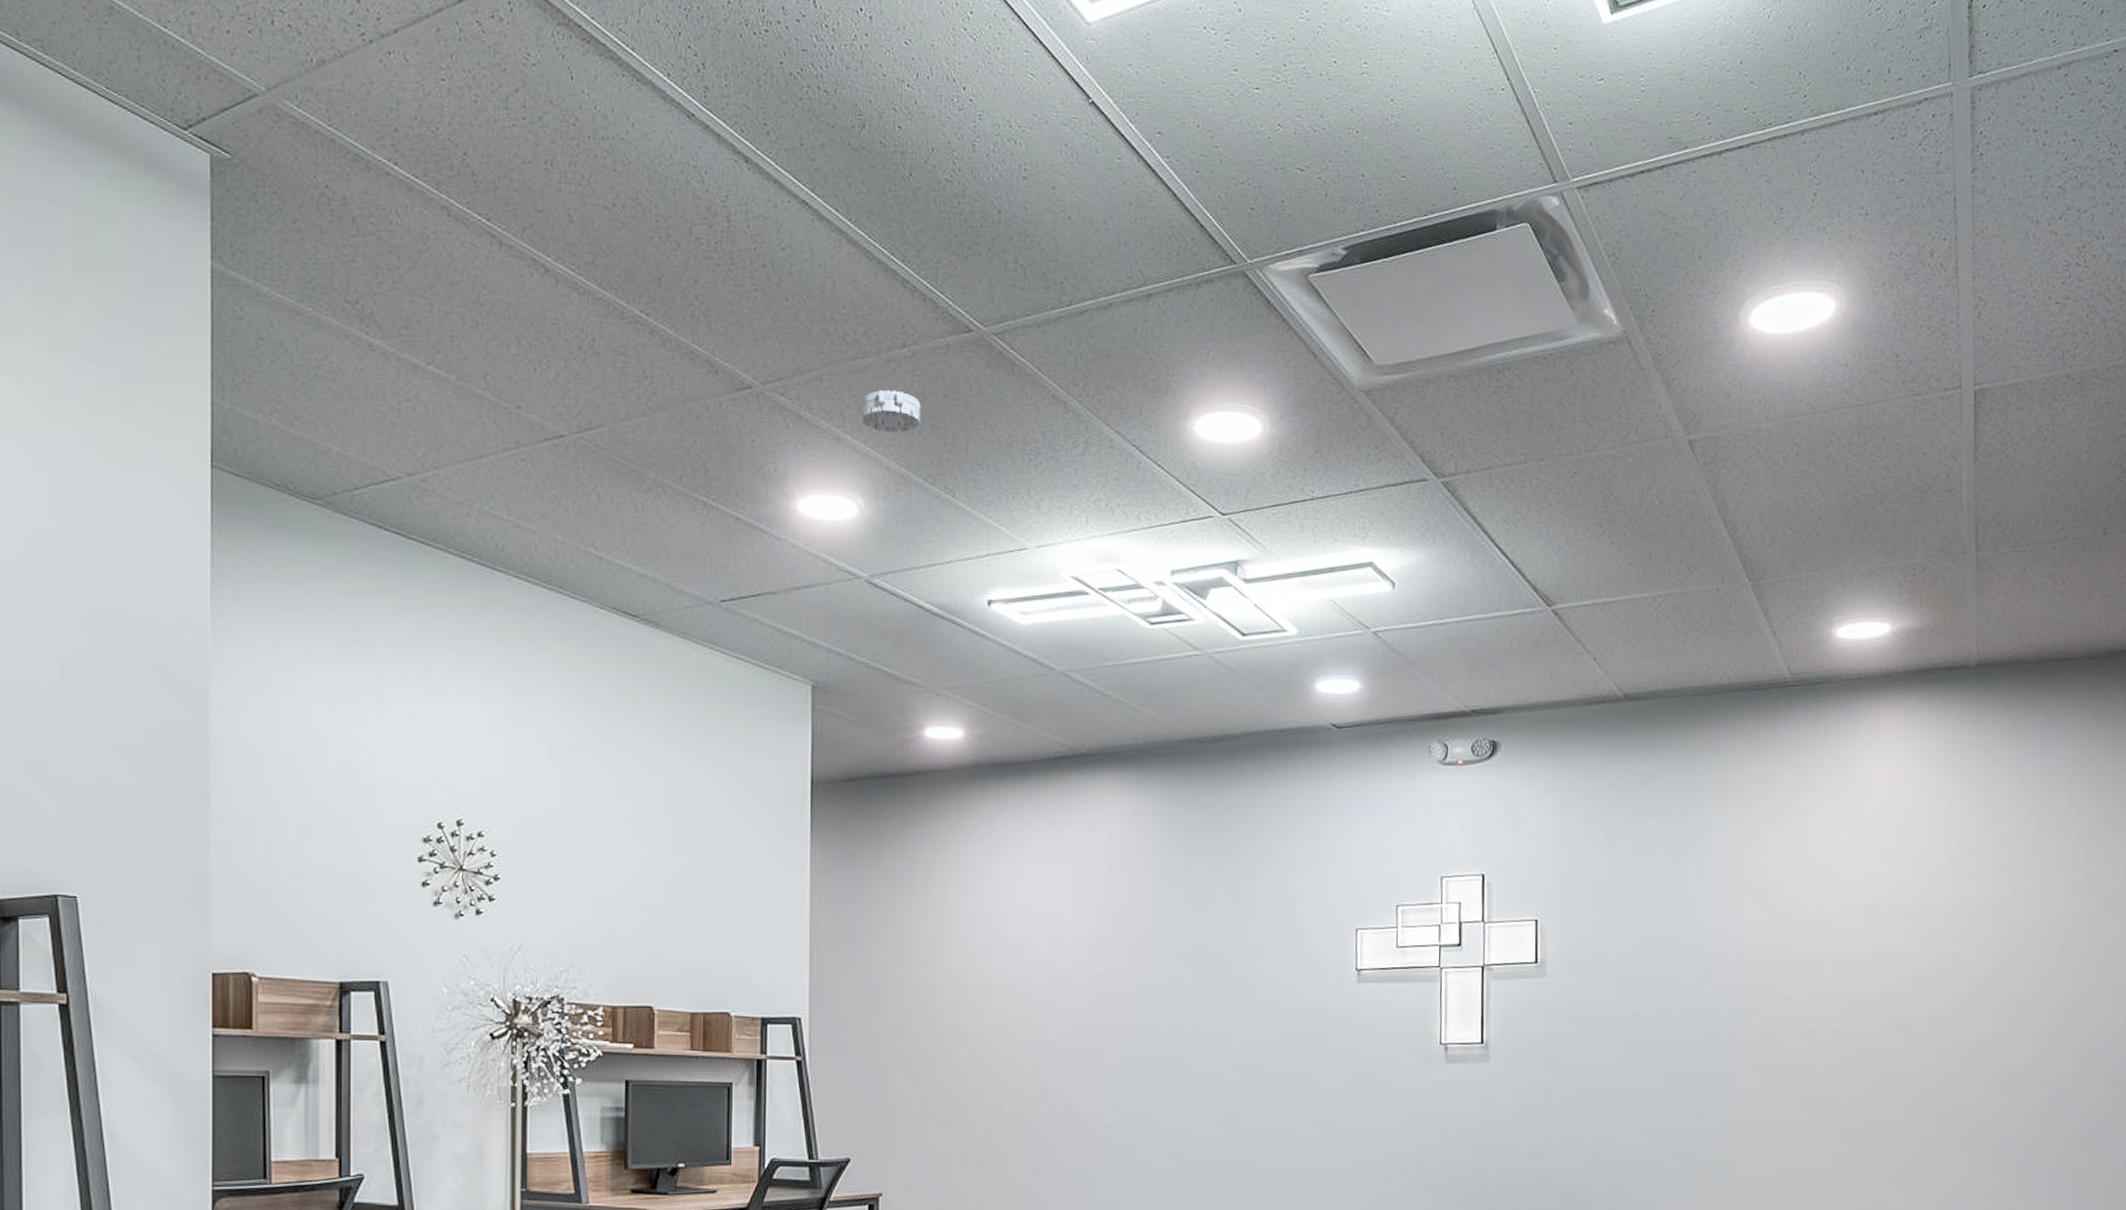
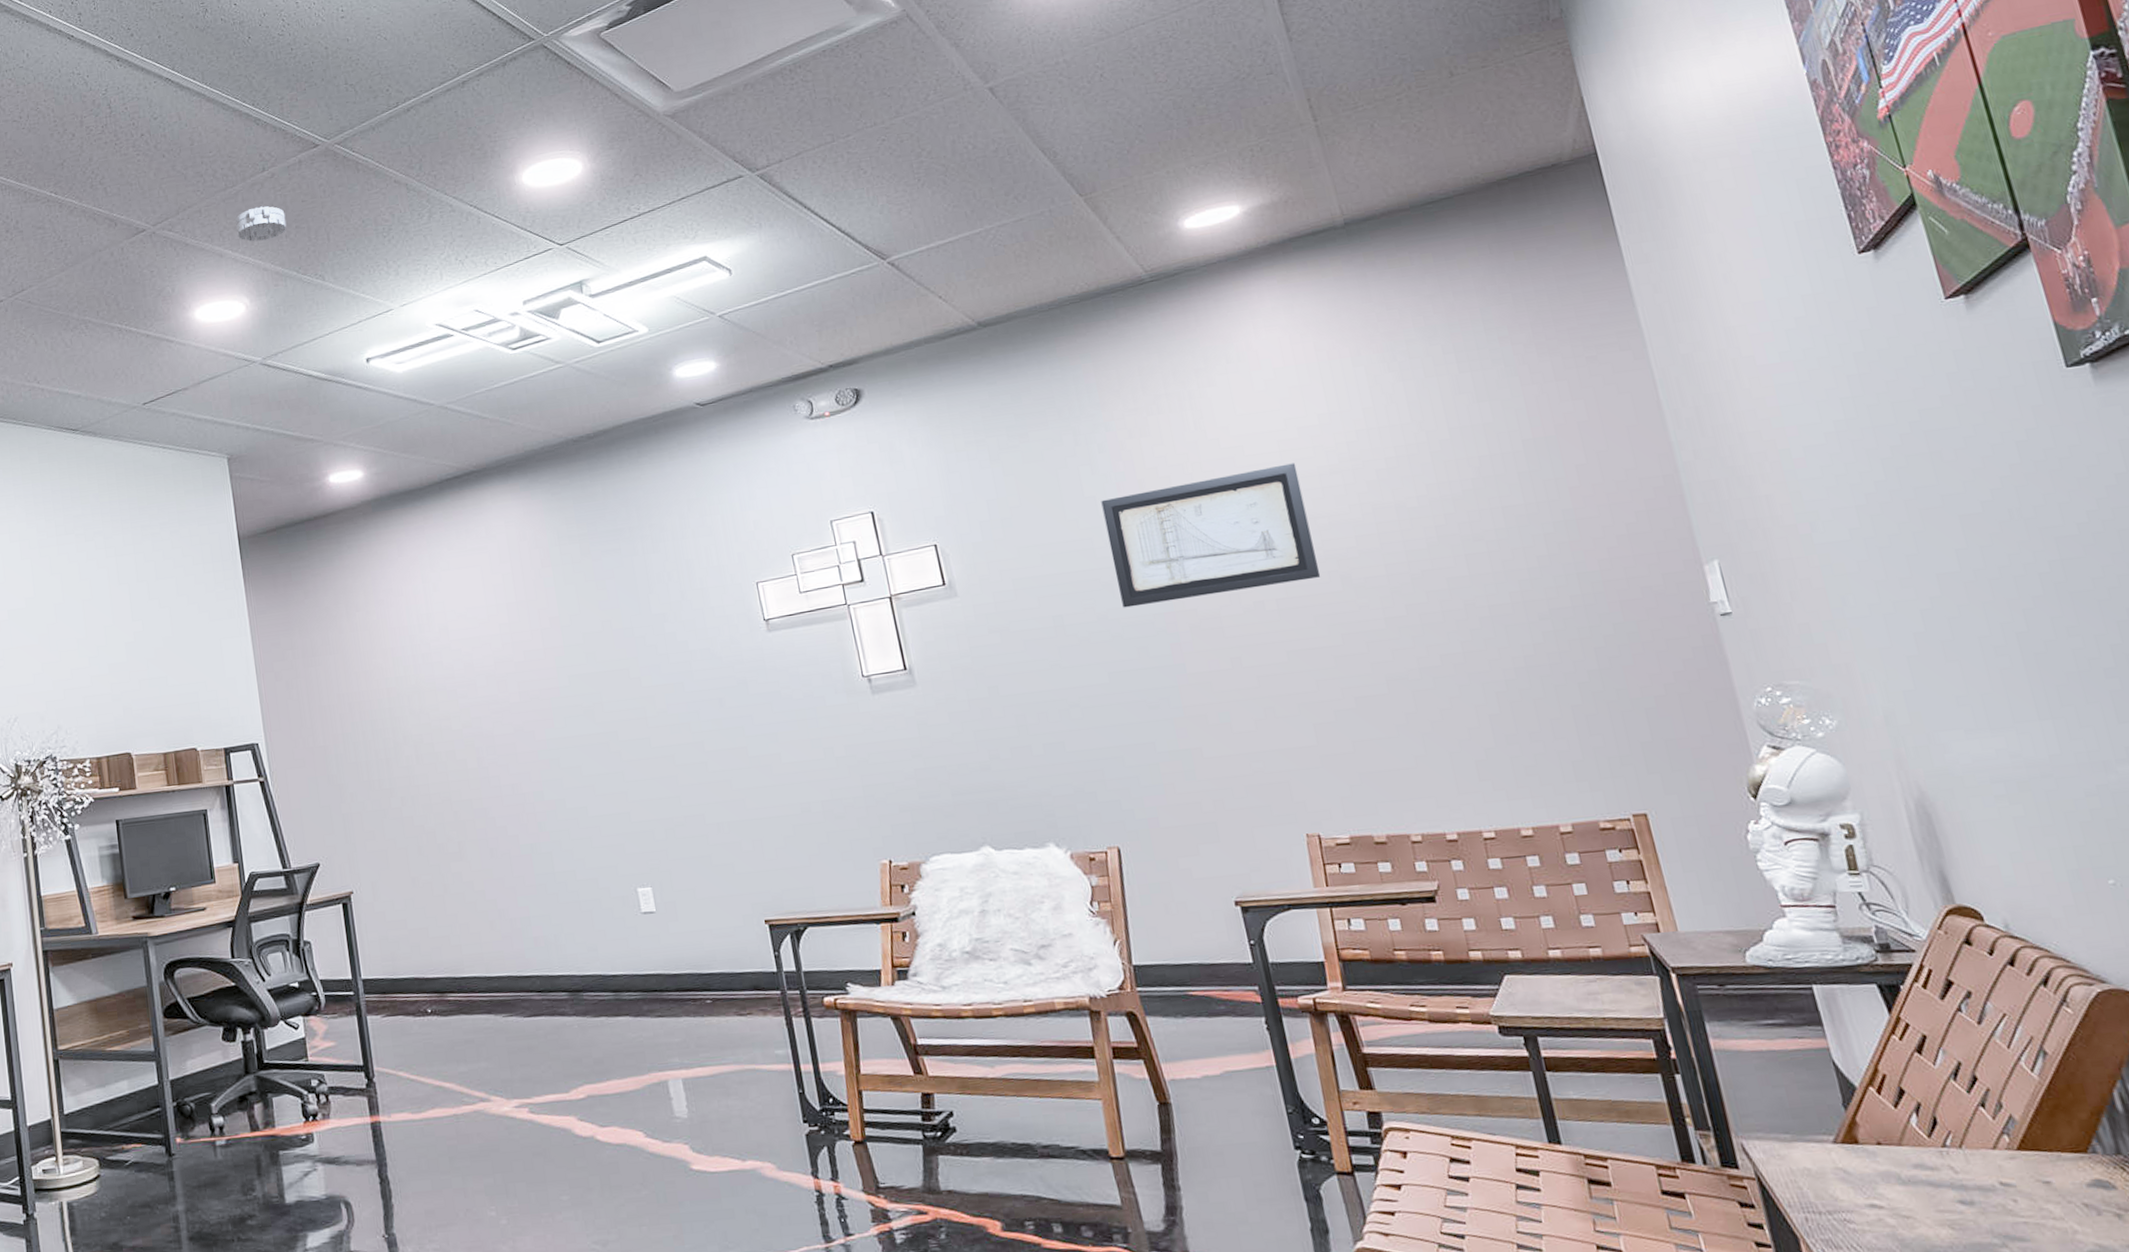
wall art: none [1695,897,1878,1015] -> present [1101,463,1321,608]

